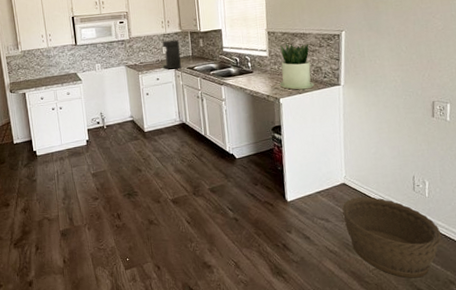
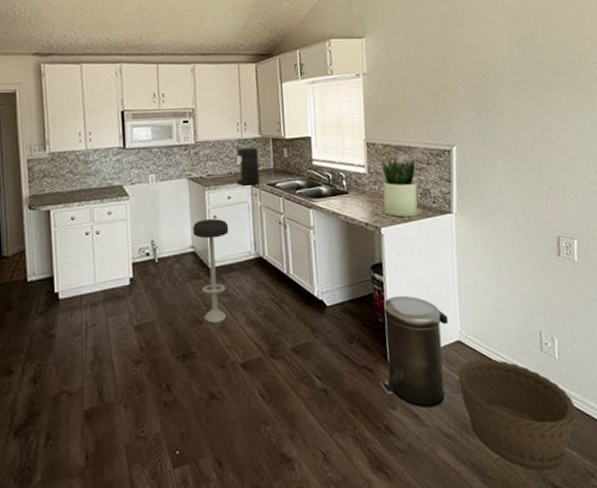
bar stool: none [131,95,160,171] -> present [193,219,229,323]
pedal bin: none [278,149,336,232] -> present [379,295,449,408]

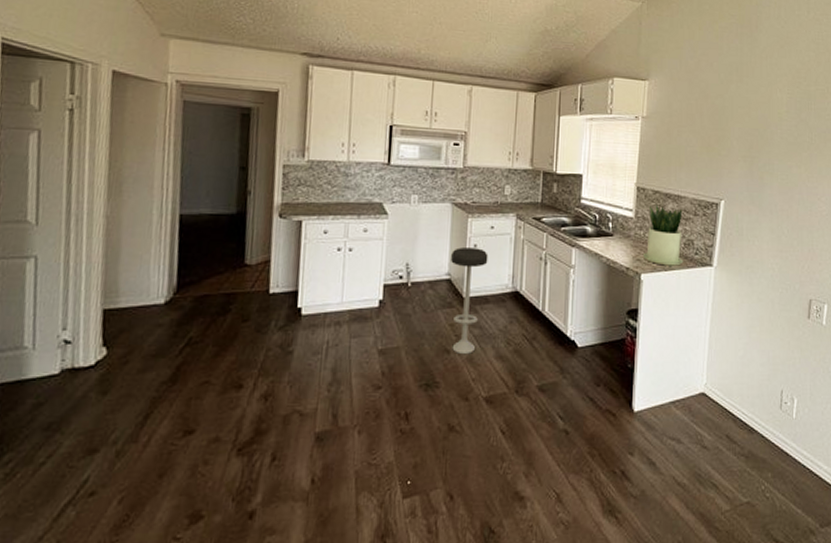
coffee maker: present [236,147,260,186] -> none [502,177,528,217]
pedal bin: present [379,295,449,408] -> none [620,343,696,457]
basket: present [457,358,577,470] -> none [697,412,806,525]

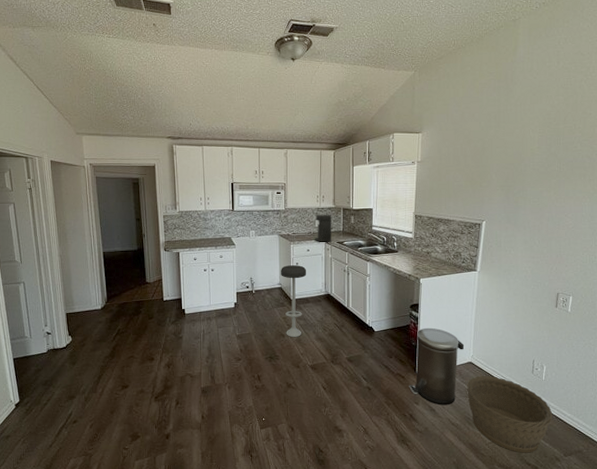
coffee maker: none [502,177,528,217] -> present [315,214,332,242]
pedal bin: none [620,343,696,457] -> present [408,327,465,405]
planter: present [642,204,684,266] -> none [421,227,453,272]
basket: none [697,412,806,525] -> present [466,375,553,453]

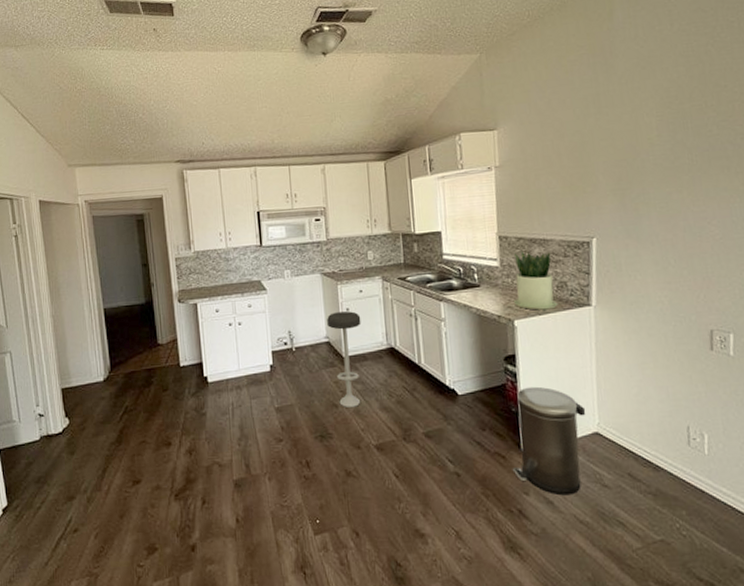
coffee maker: present [315,214,332,242] -> none [367,242,390,280]
planter: none [421,227,453,272] -> present [513,251,558,310]
basket: present [466,375,553,453] -> none [595,450,728,563]

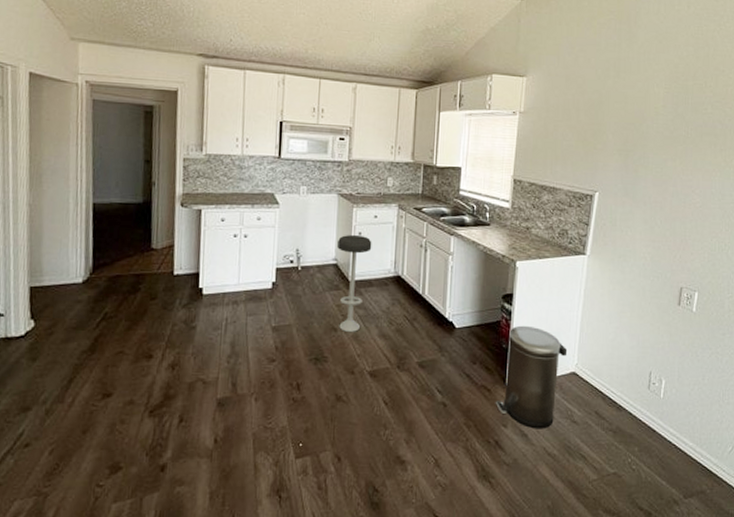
planter: present [513,251,558,310] -> none [518,196,558,254]

